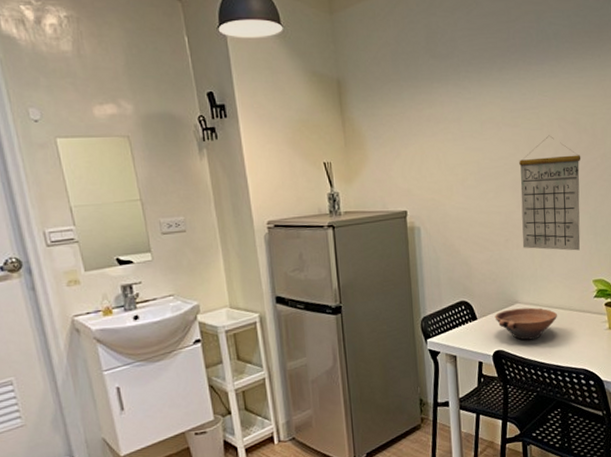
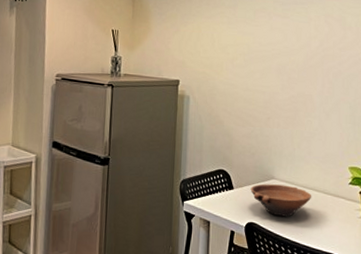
calendar: present [519,135,581,251] -> none [283,28,345,137]

